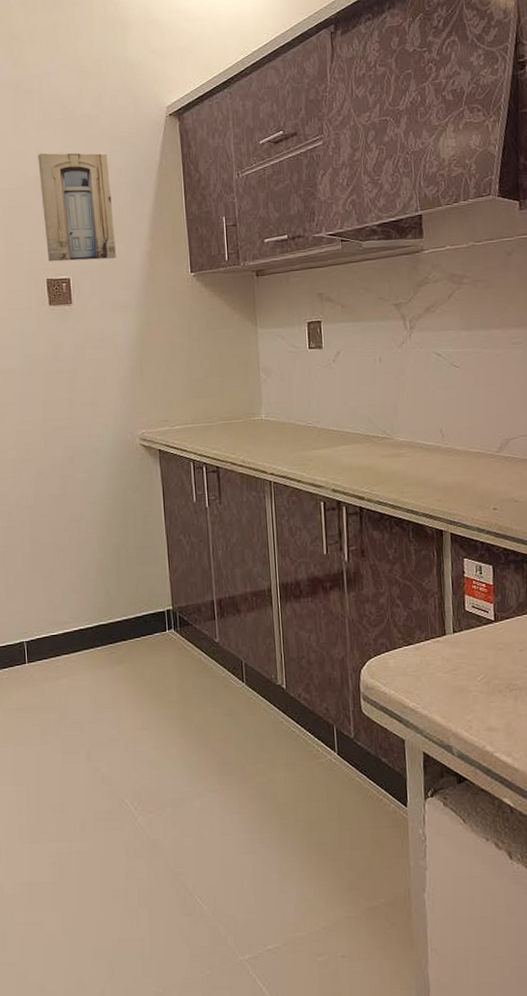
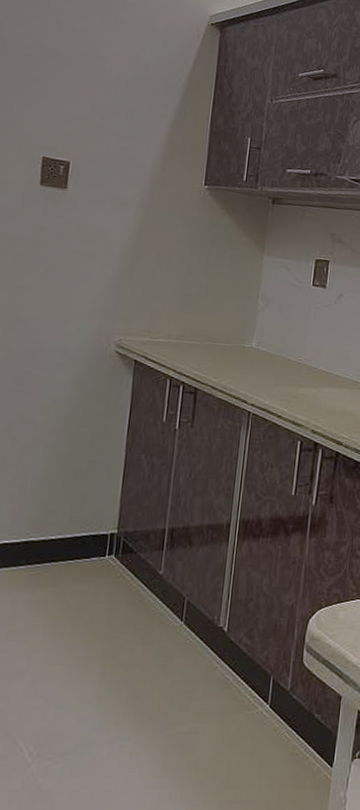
wall art: present [38,153,116,262] -> none [49,25,138,153]

